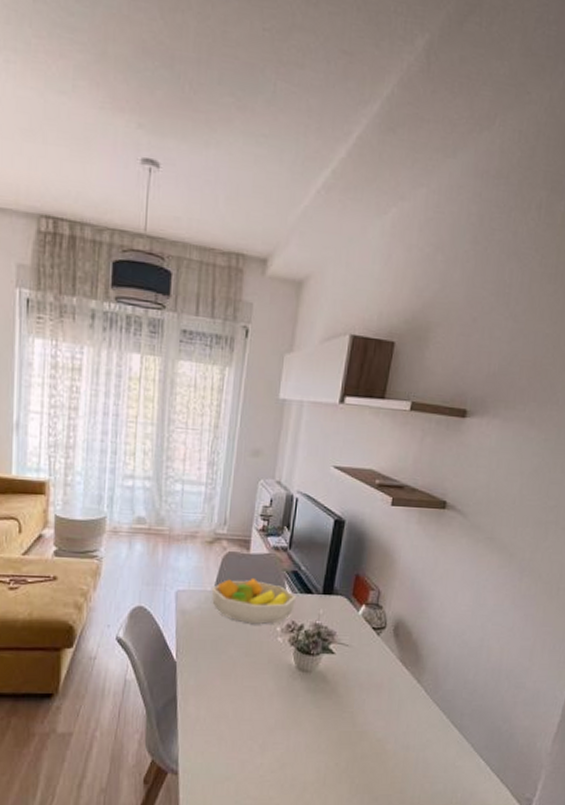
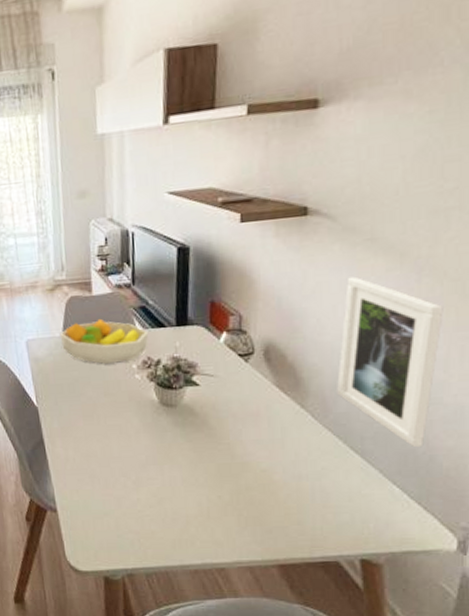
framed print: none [448,568,535,726] -> present [337,276,443,448]

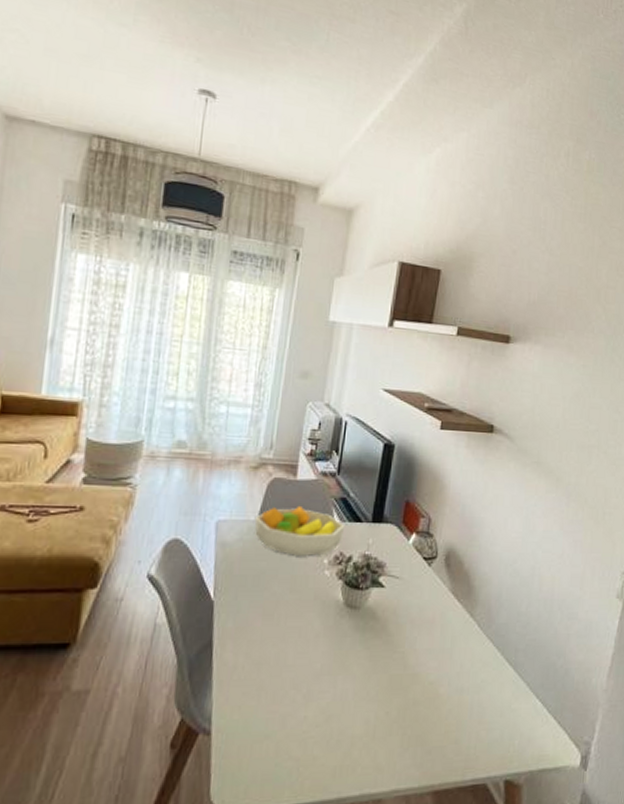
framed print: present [337,276,443,448] -> none [500,493,583,661]

